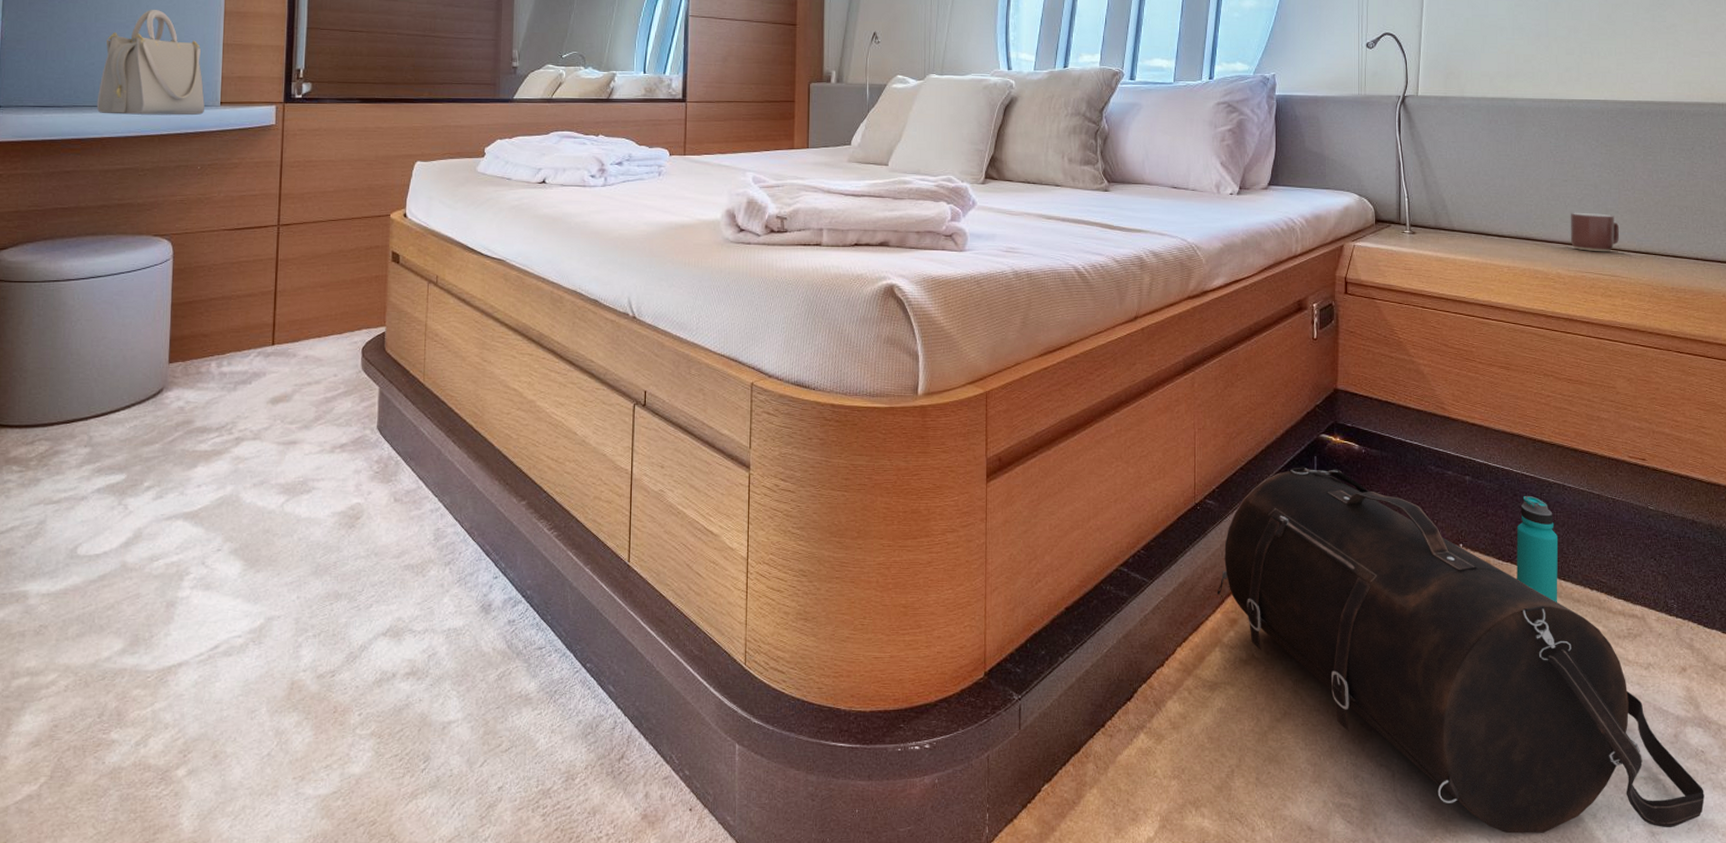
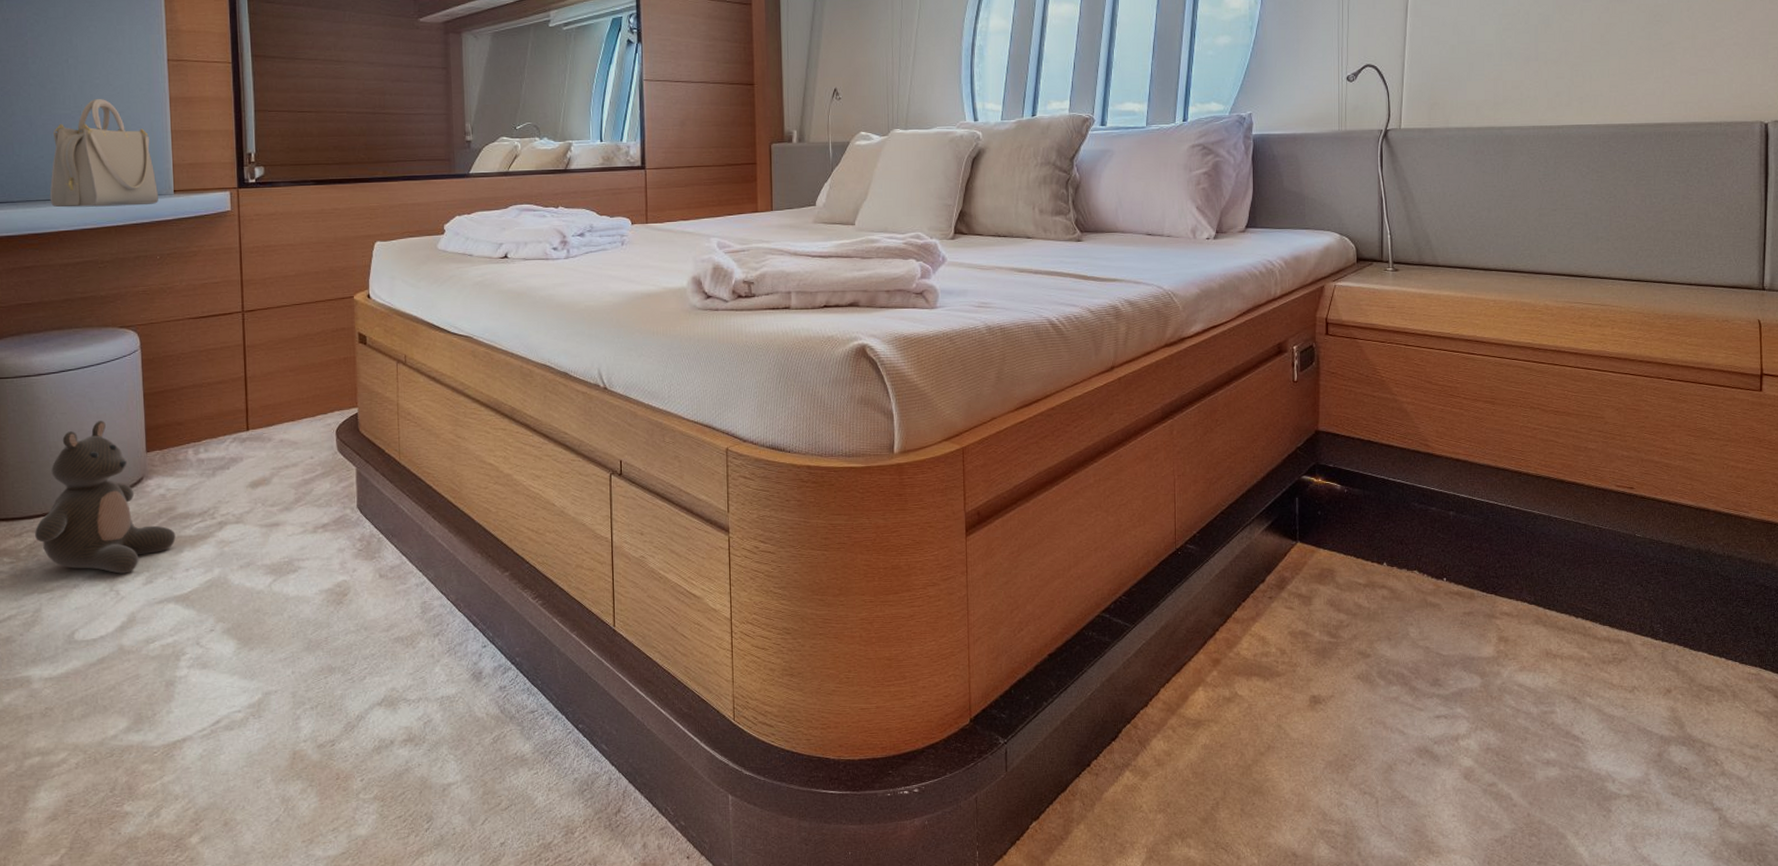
stuffed bear: none [46,329,191,487] -> present [34,421,176,574]
duffel bag: present [1216,467,1705,834] -> none [1199,508,1687,853]
water bottle: present [1516,495,1559,602] -> none [1501,528,1544,631]
mug: present [1570,212,1619,252] -> none [1559,241,1609,282]

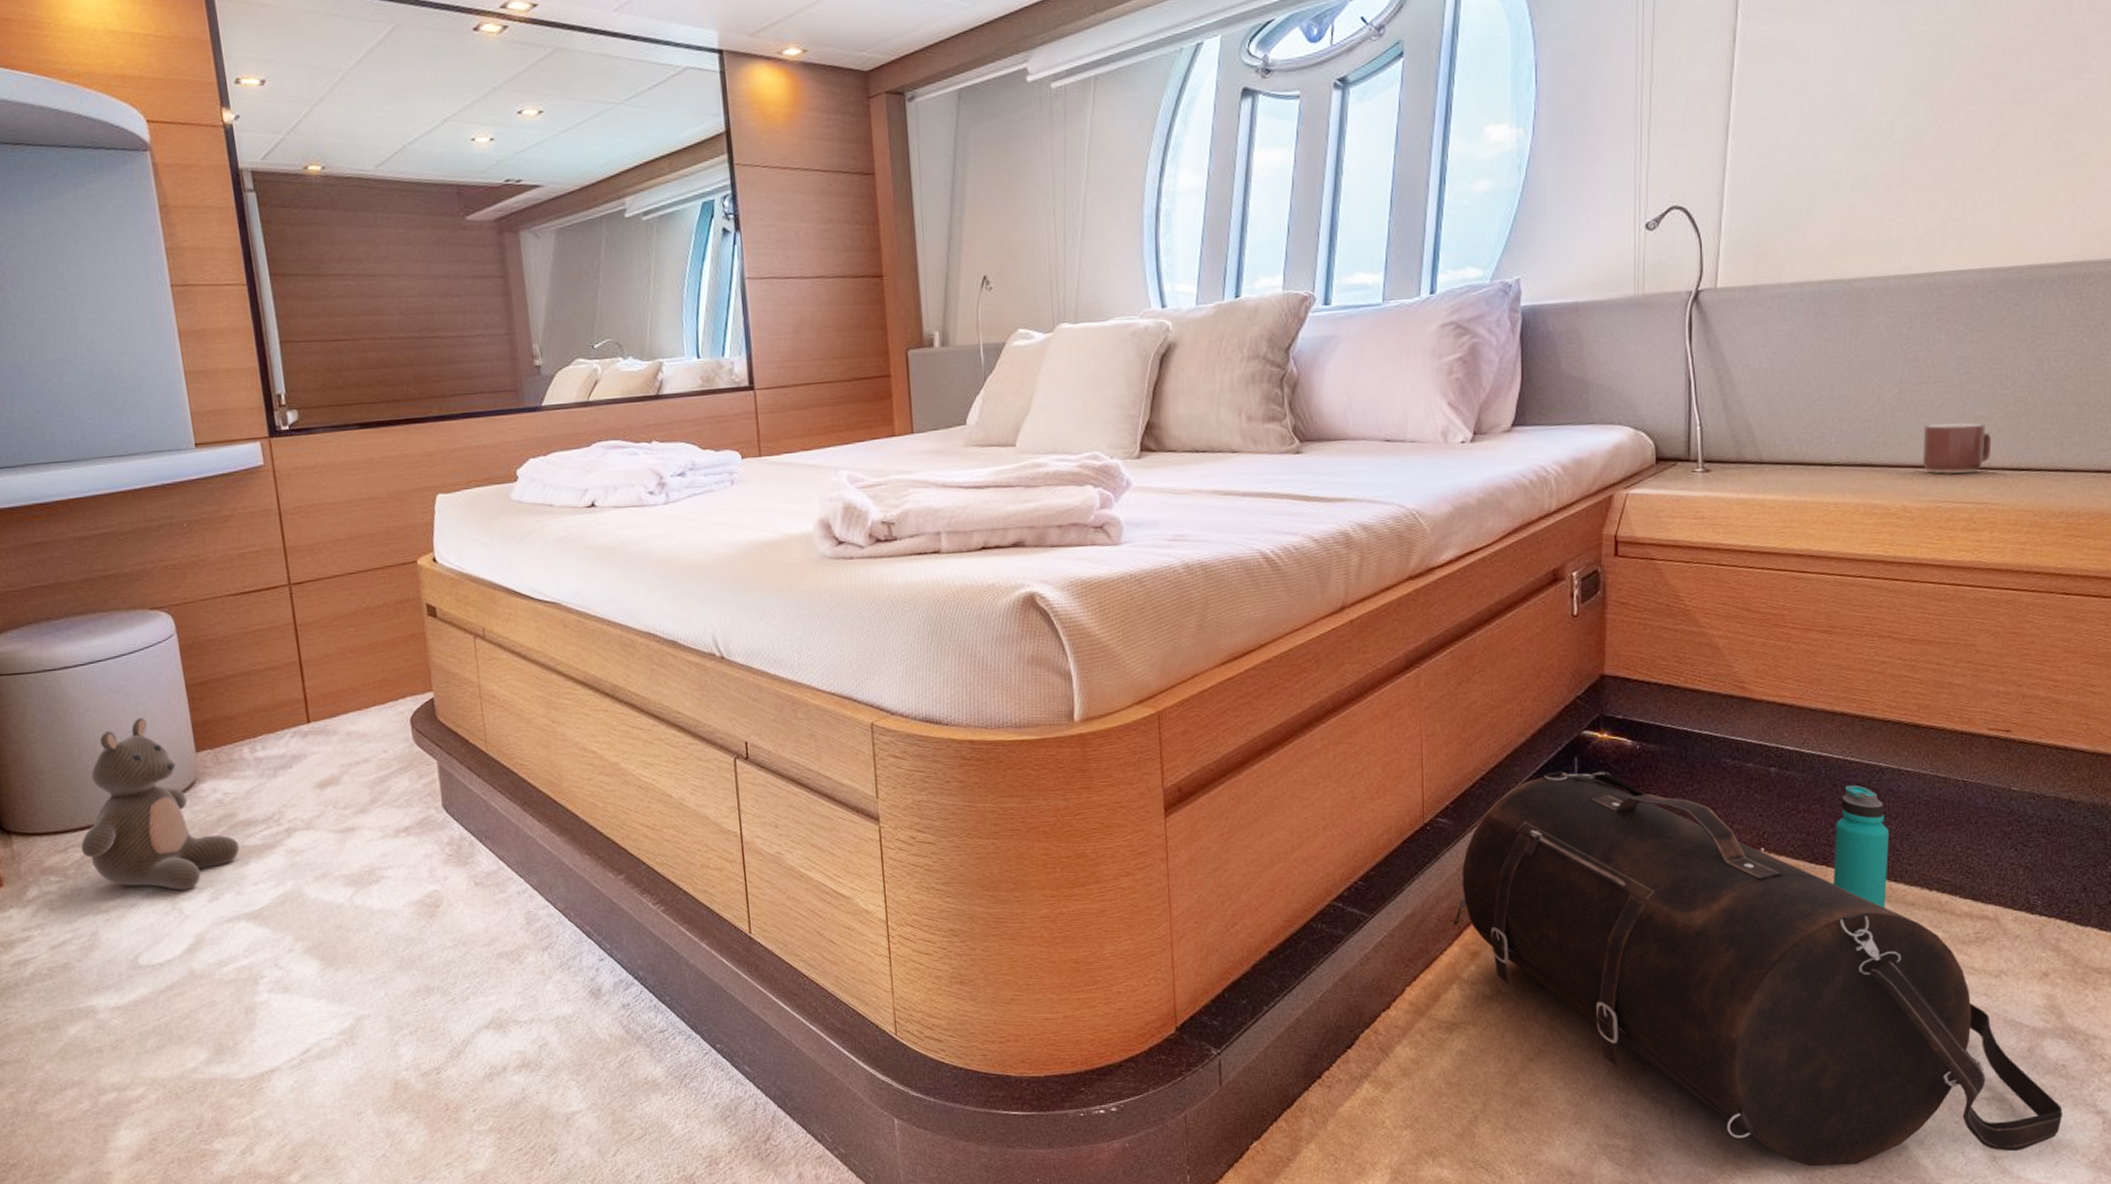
handbag: present [49,99,158,208] -> none [47,337,179,471]
duffel bag: none [1199,508,1687,853] -> present [1453,770,2063,1167]
water bottle: none [1501,528,1544,631] -> present [1833,784,1890,908]
mug: none [1559,241,1609,282] -> present [1922,423,1991,474]

